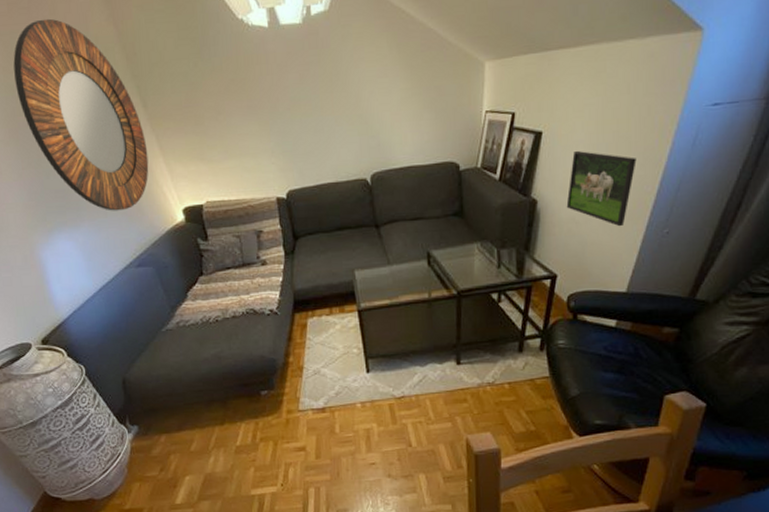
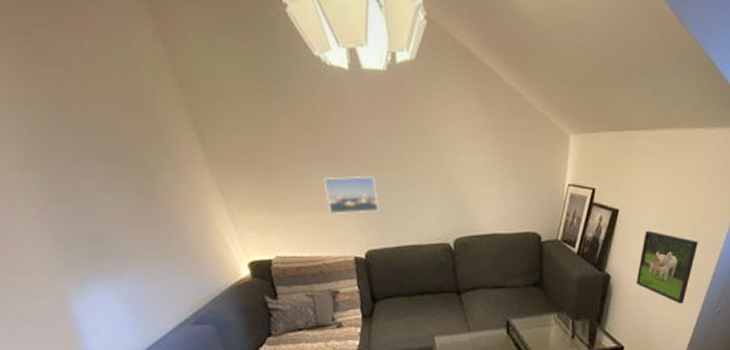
home mirror: present [13,18,149,211] -> none [28,22,208,261]
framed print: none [247,121,298,160] -> present [323,176,379,215]

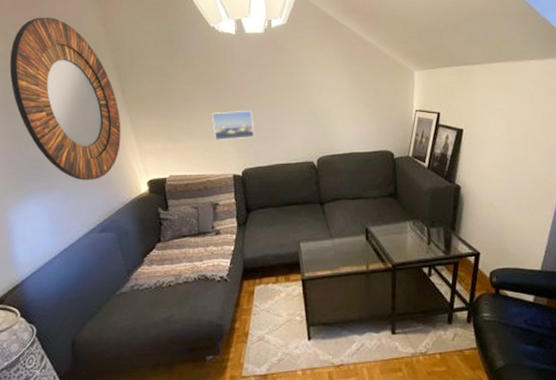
home mirror: none [28,22,208,261] -> present [10,17,121,181]
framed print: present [636,230,698,304] -> none [485,146,542,212]

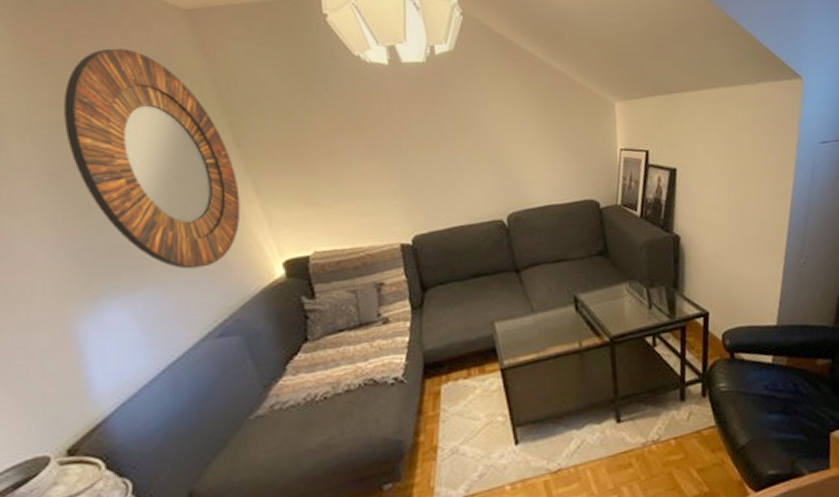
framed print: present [211,111,255,141] -> none [364,161,425,203]

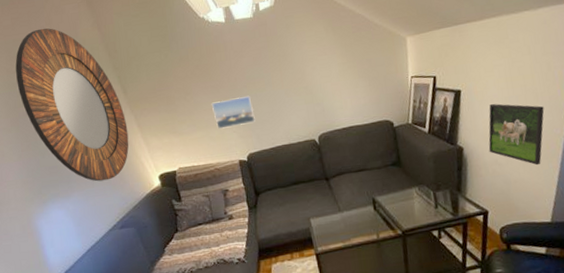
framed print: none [364,161,425,203] -> present [211,96,255,130]
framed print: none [707,185,766,259] -> present [488,103,544,166]

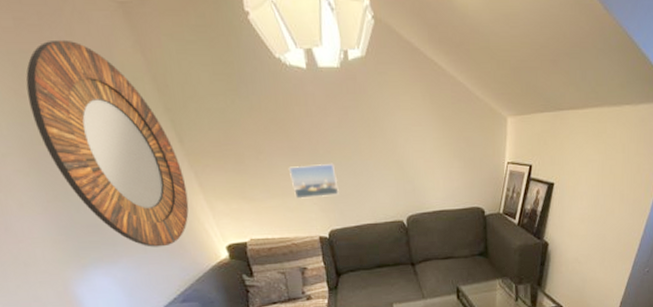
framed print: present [488,103,544,166] -> none [572,200,627,266]

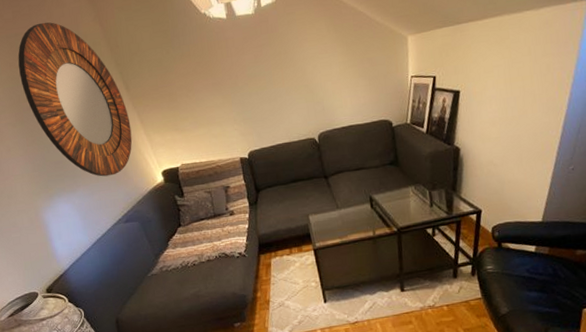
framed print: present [288,164,339,200] -> none [212,94,256,128]

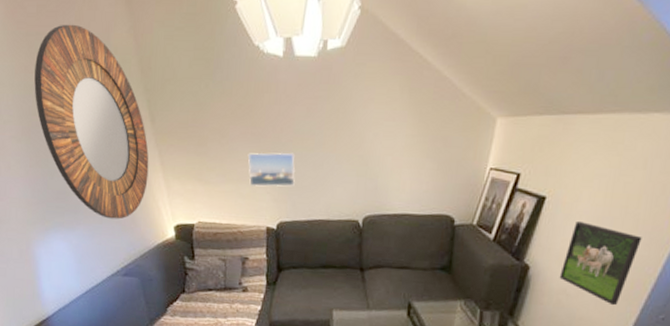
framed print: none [212,94,256,128] -> present [247,152,296,187]
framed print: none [485,104,541,167] -> present [559,220,642,306]

